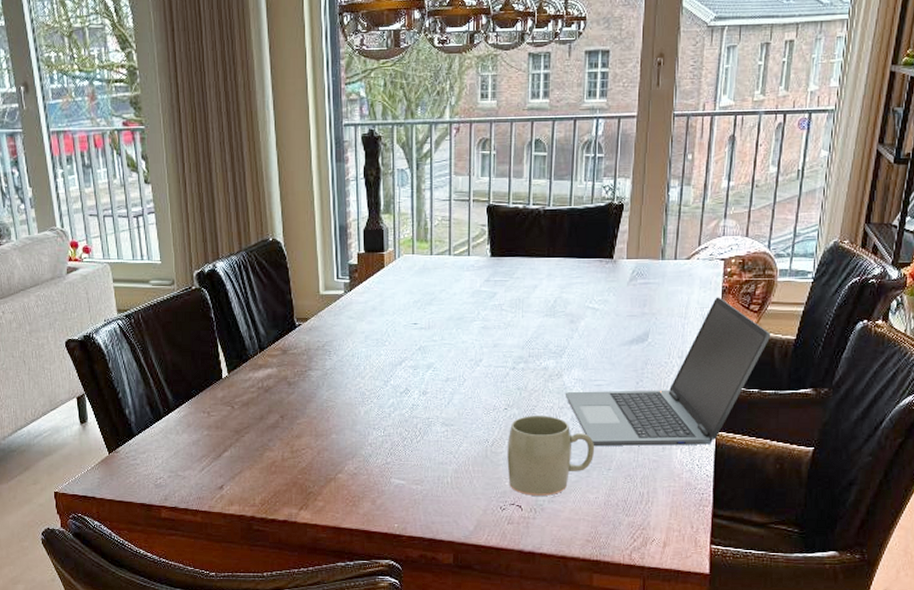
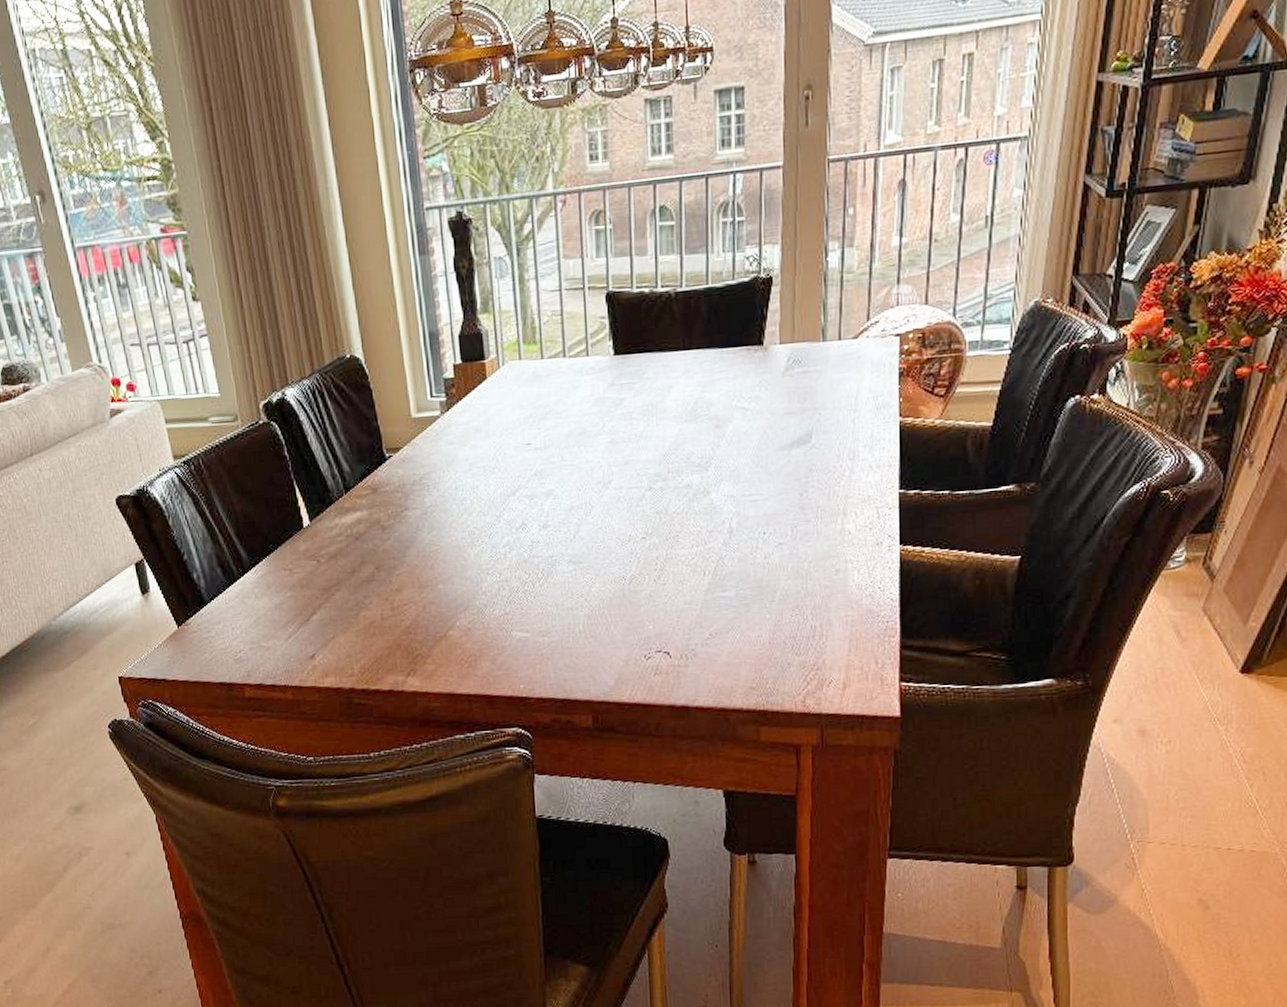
mug: present [507,416,595,496] -> none [648,542,754,640]
laptop: present [565,297,771,447] -> none [714,381,962,575]

